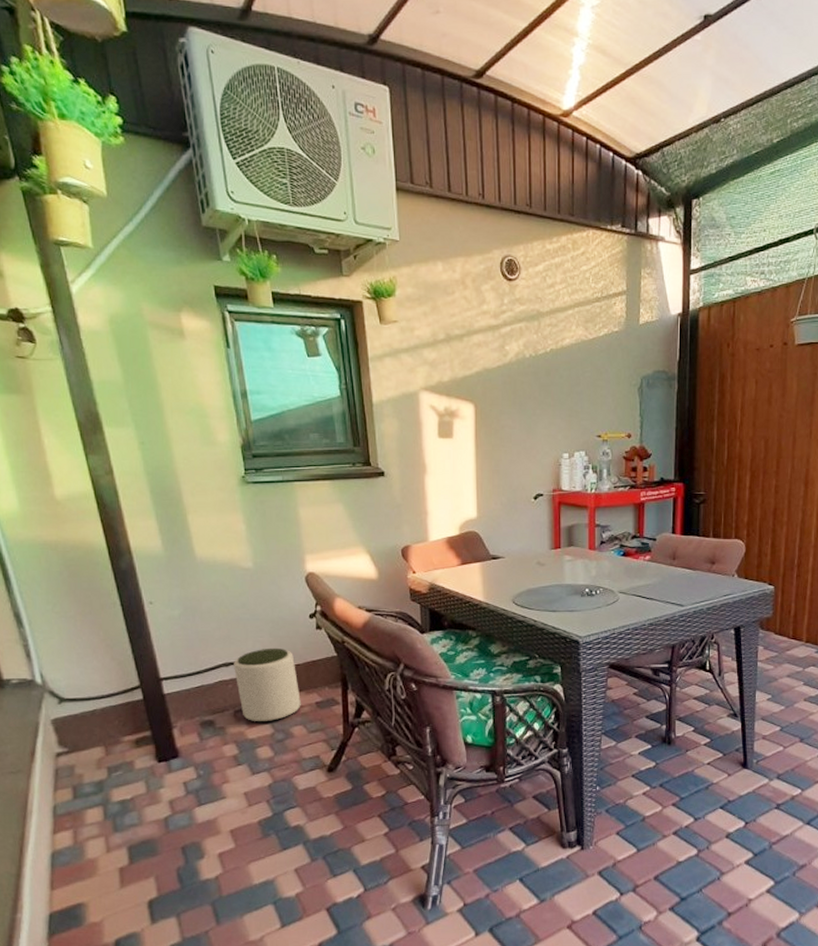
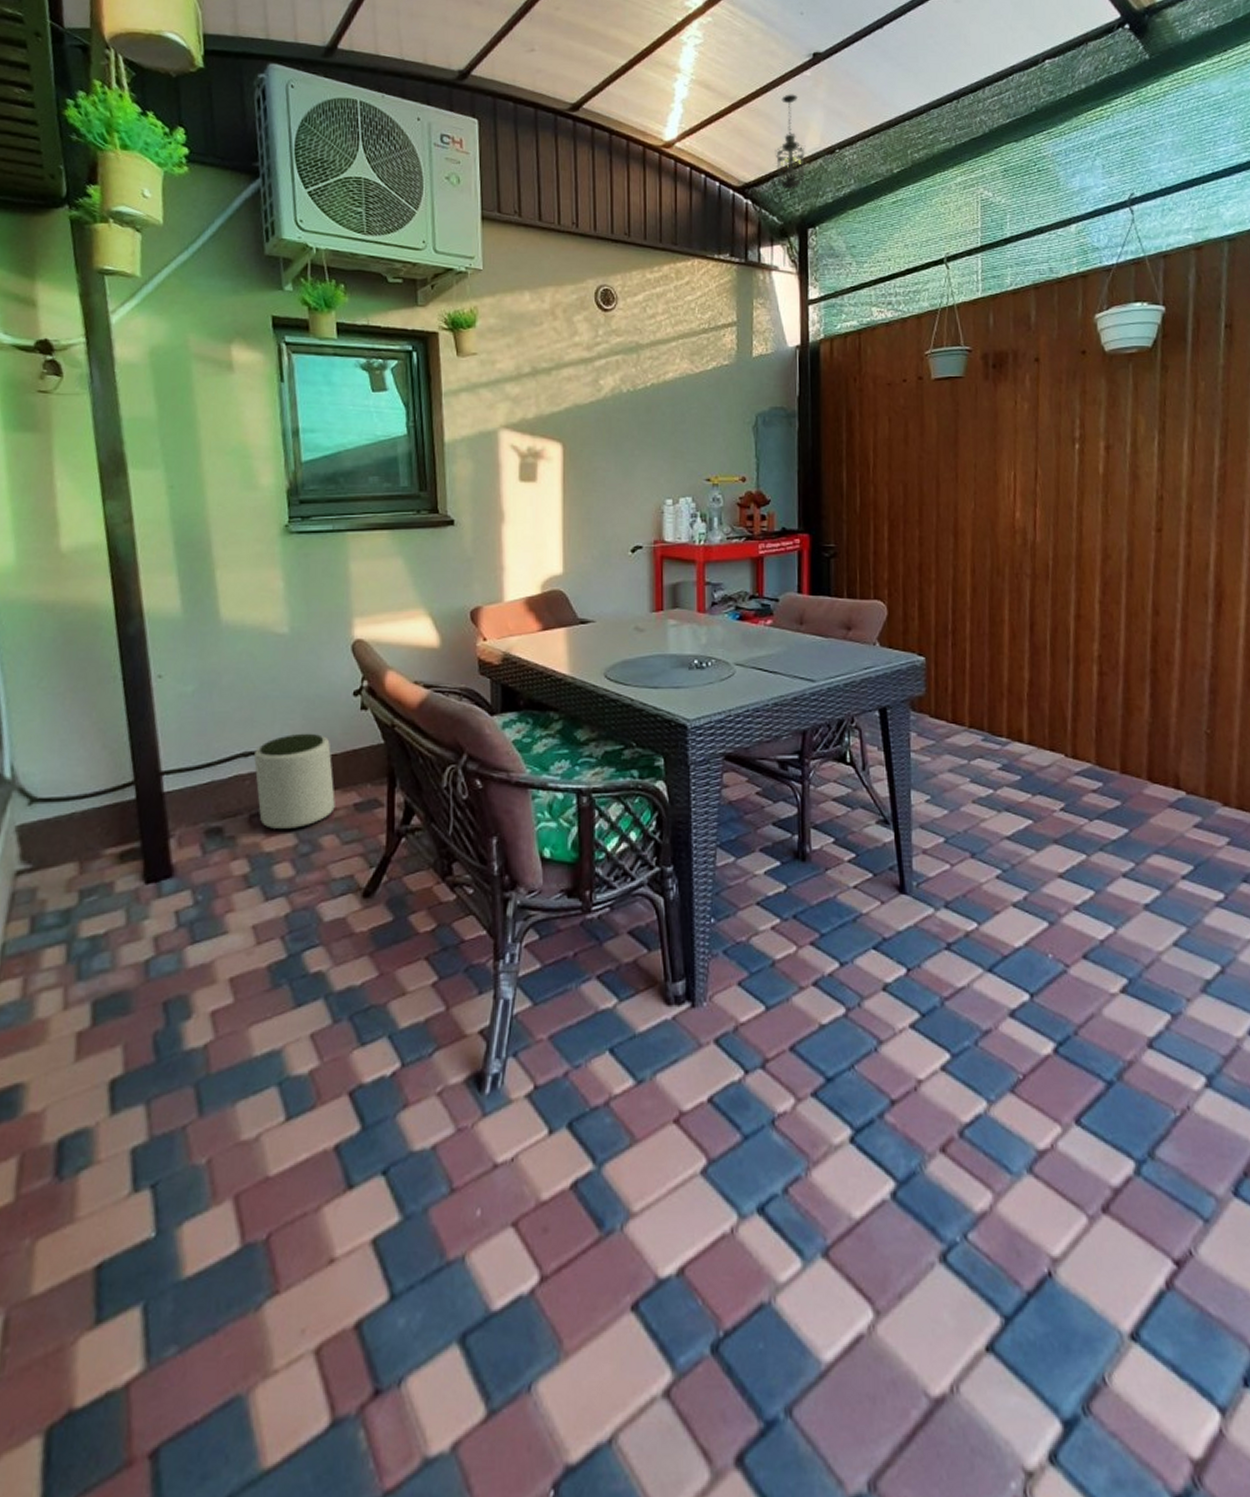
hanging lantern: none [664,59,694,164] -> present [775,94,806,194]

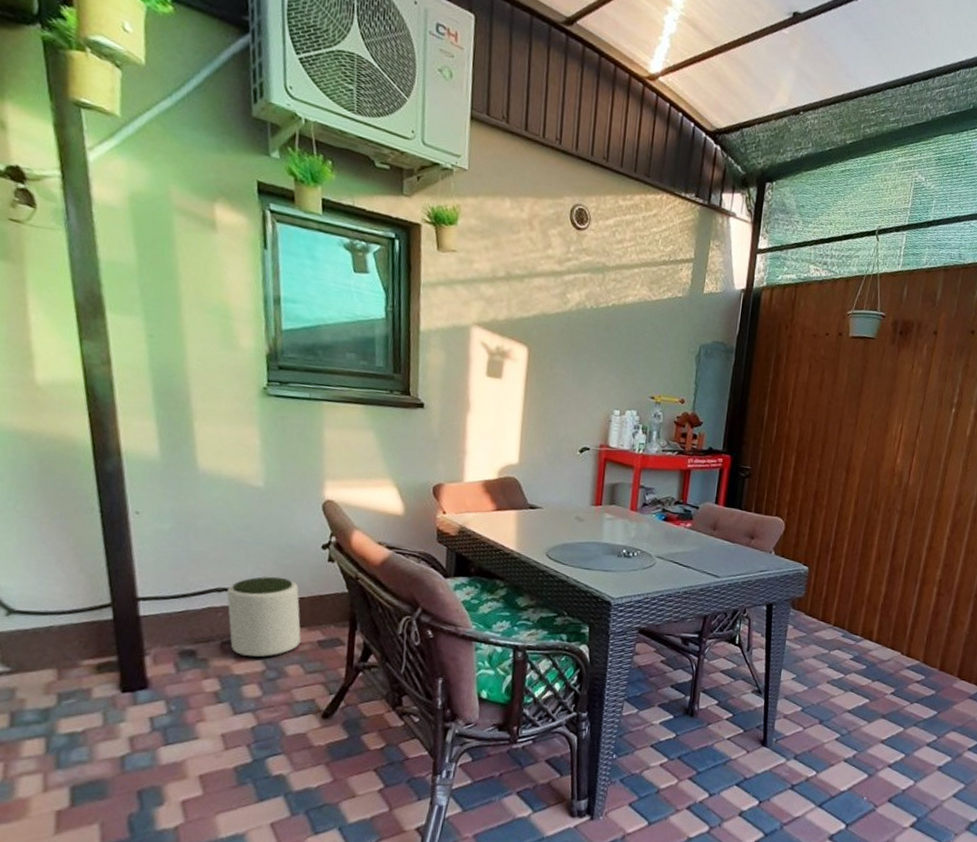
hanging lantern: present [775,94,806,194] -> none [744,48,775,147]

